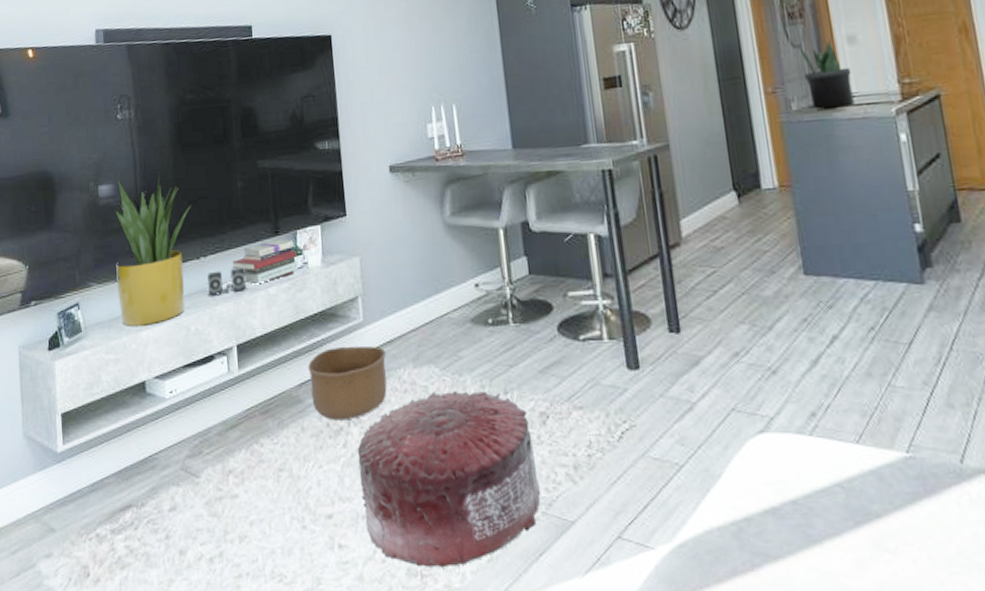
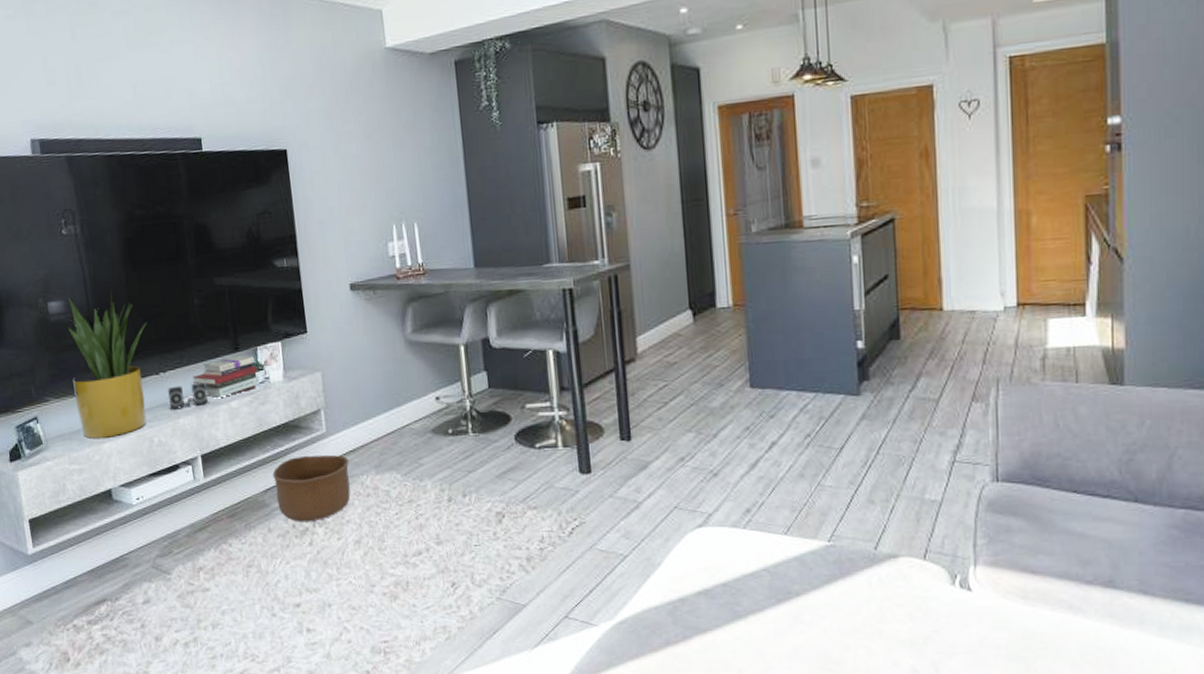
pouf: present [357,390,541,568] -> none [322,494,496,646]
planter: present [798,40,854,111] -> none [763,163,812,233]

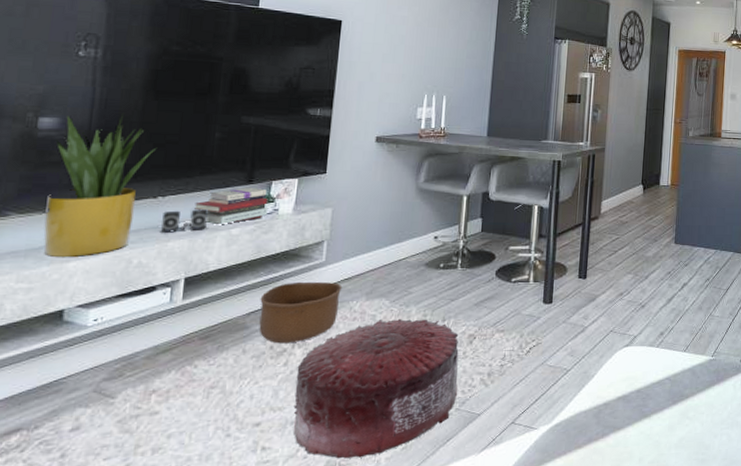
pouf: none [322,494,496,646] -> present [292,318,459,459]

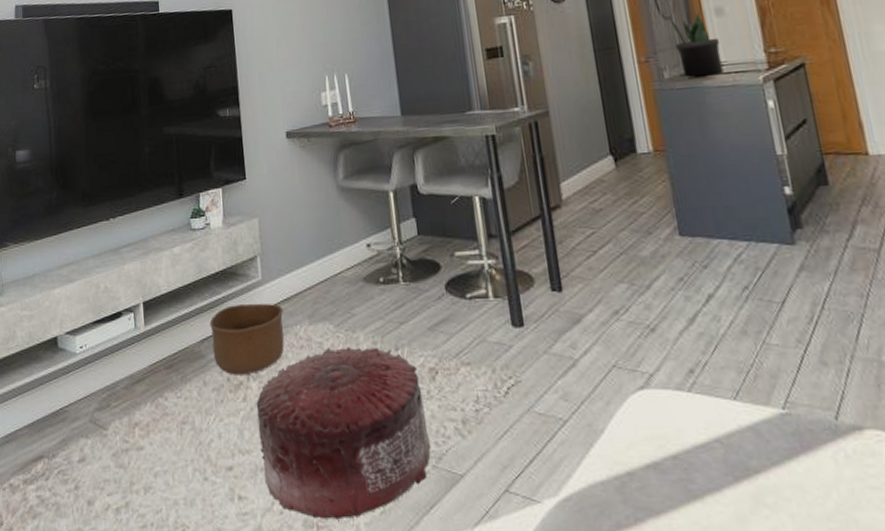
planter: present [43,114,158,258] -> none [29,139,102,285]
stereo: present [160,209,208,233] -> none [116,228,152,255]
books: present [194,187,269,225] -> none [139,201,202,245]
planter: none [701,95,729,139] -> present [669,12,723,79]

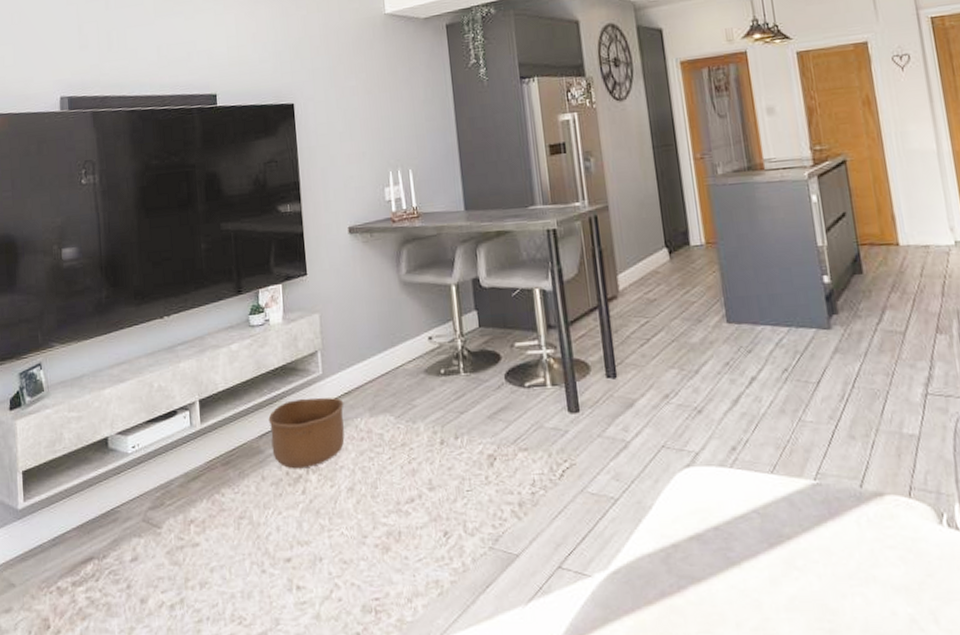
pouf: present [256,346,432,520] -> none [315,437,489,604]
planter: present [669,12,723,79] -> none [724,111,772,175]

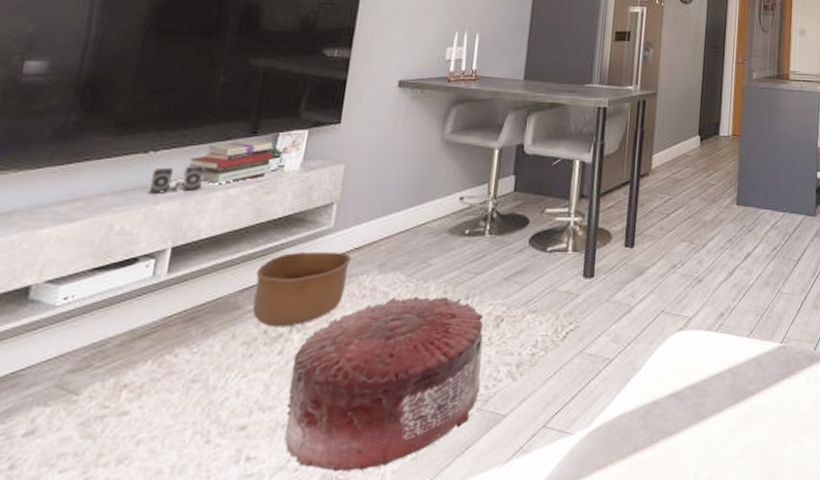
stereo: none [170,326,209,354] -> present [149,166,204,194]
books: none [195,297,261,342] -> present [189,139,273,185]
pouf: none [315,437,489,604] -> present [283,296,484,472]

